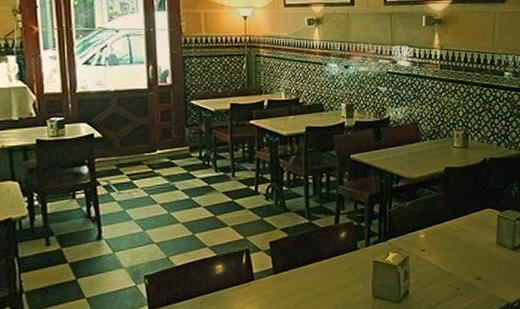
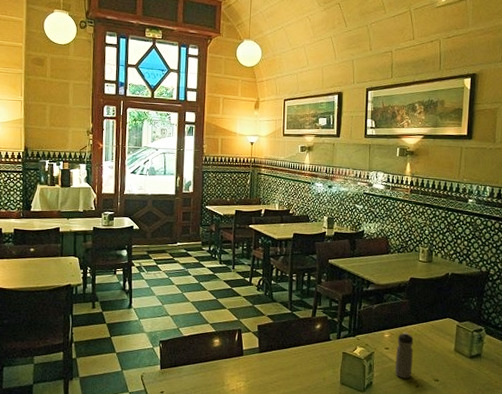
water bottle: none [433,229,452,282] -> present [394,332,414,379]

